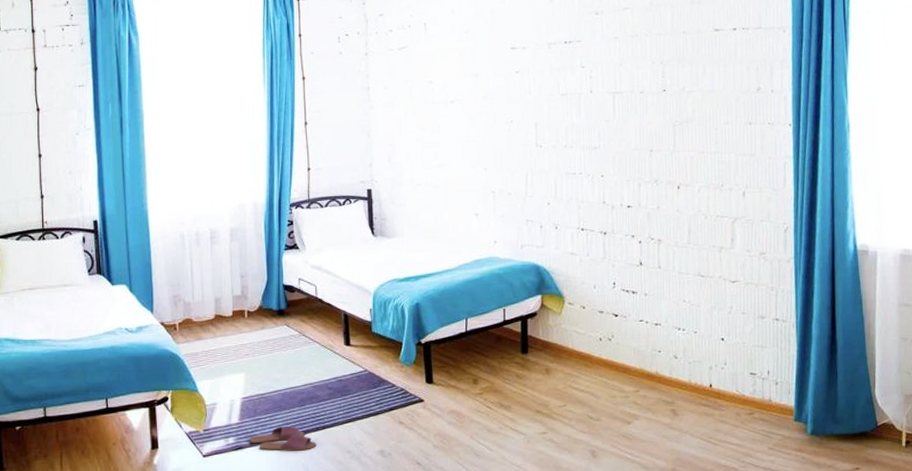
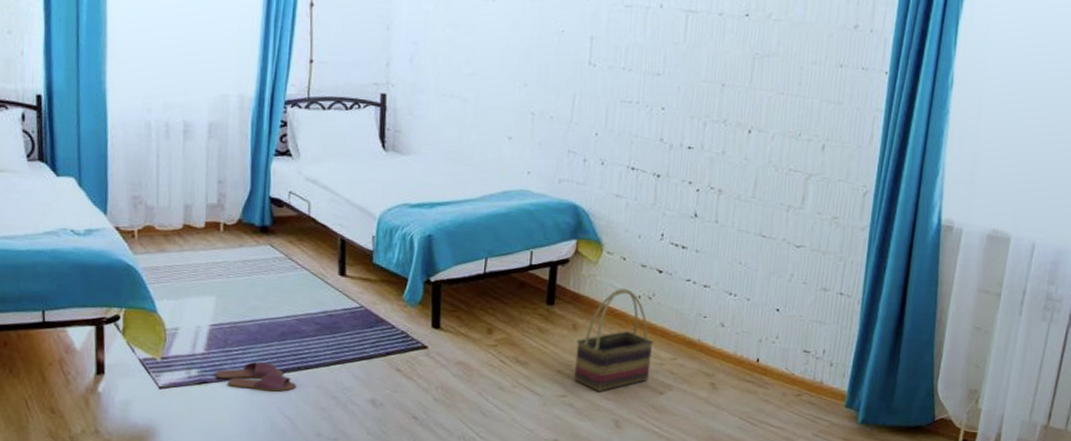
woven basket: none [550,333,617,427] -> present [574,289,654,392]

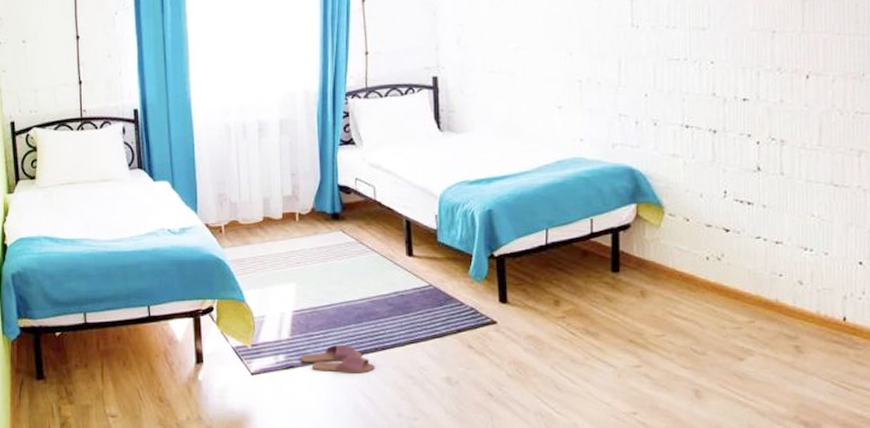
woven basket: present [574,289,654,392] -> none [645,251,728,361]

